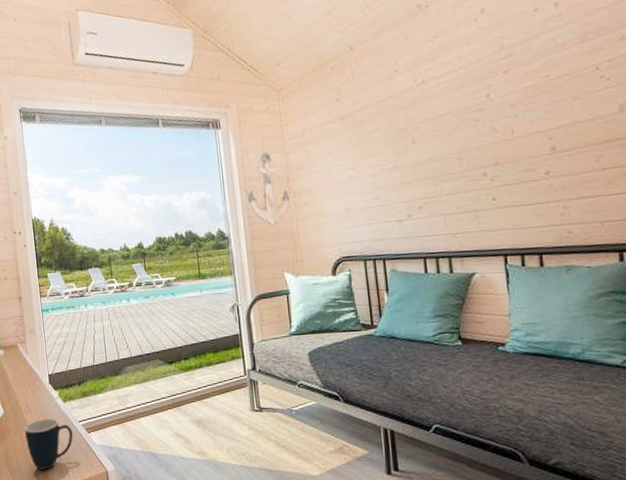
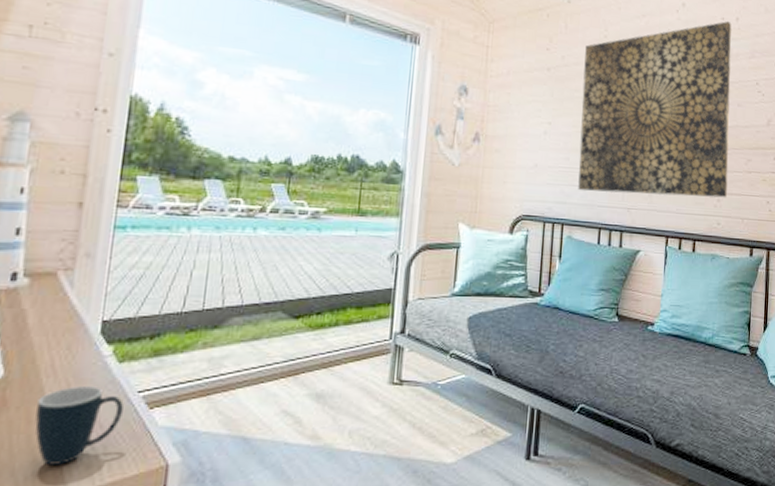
wall art: none [376,10,576,226] -> present [577,20,732,198]

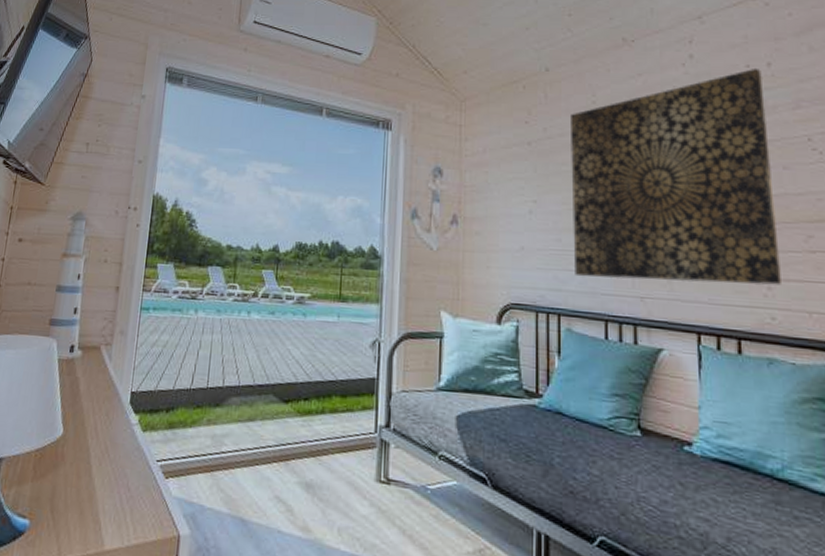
mug: present [35,386,124,465] -> none [82,449,146,521]

